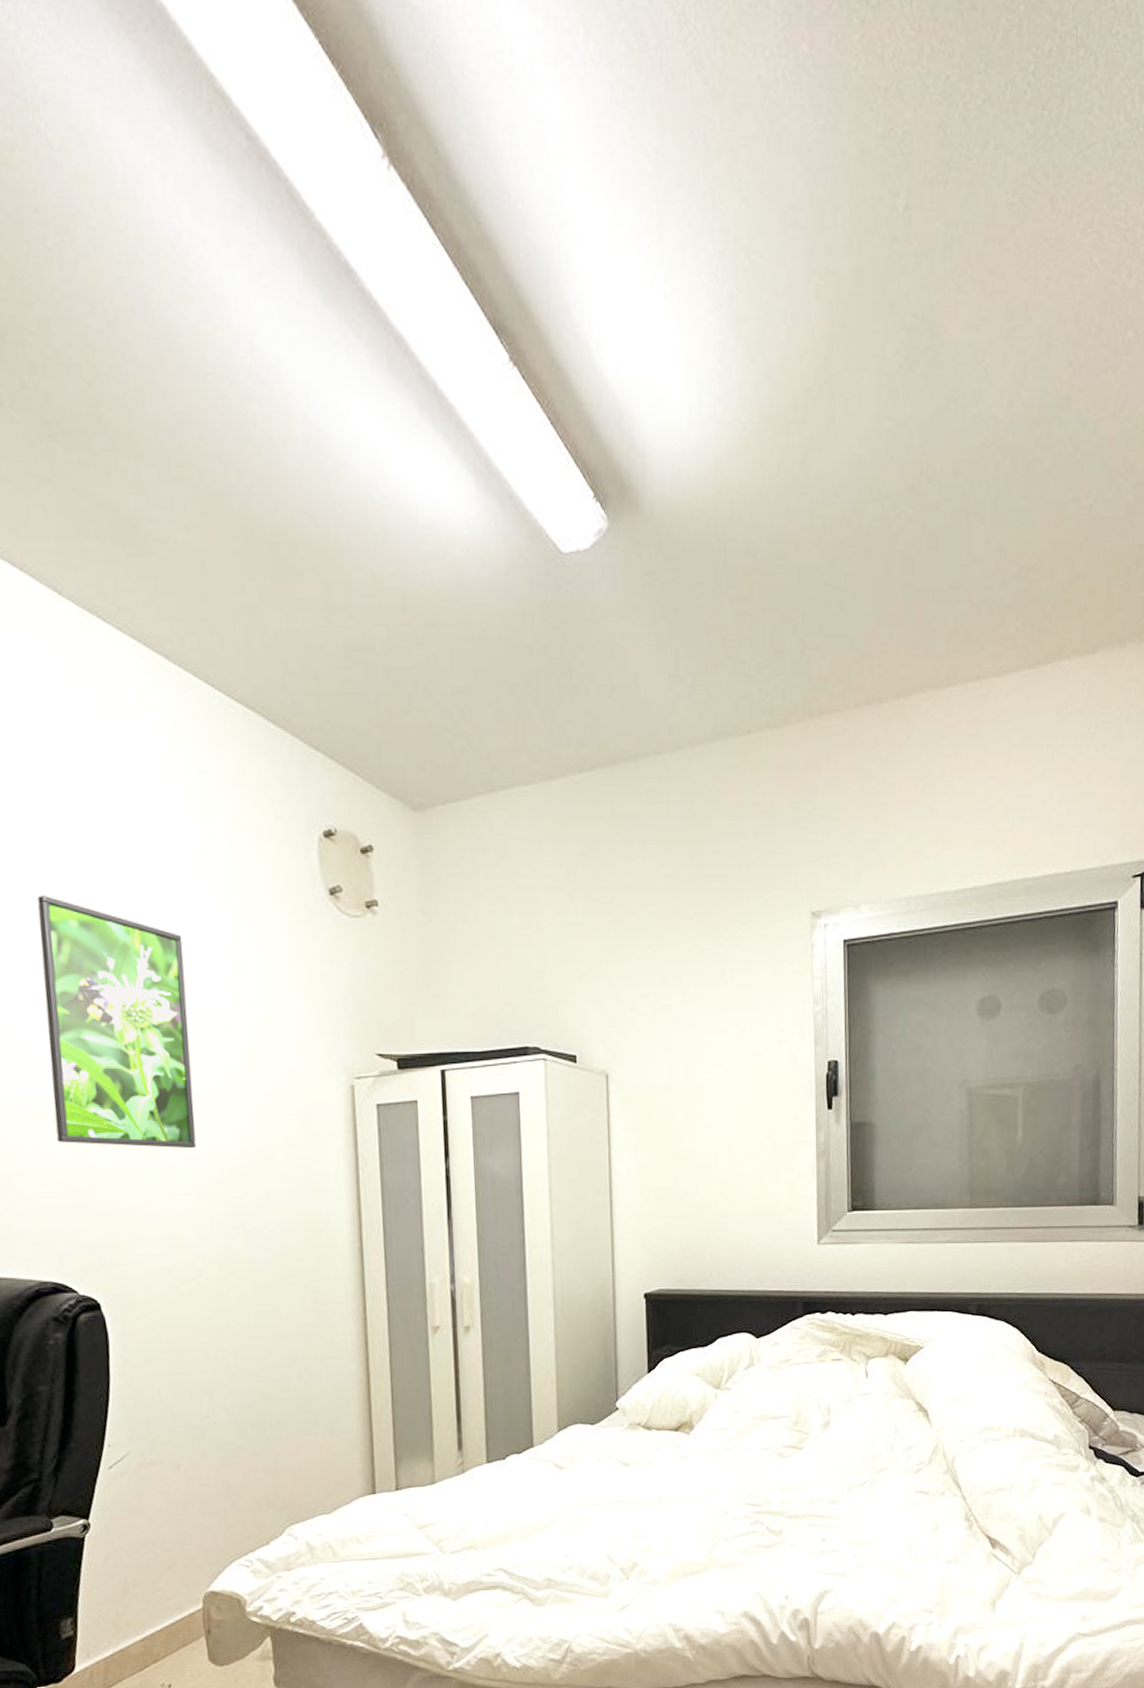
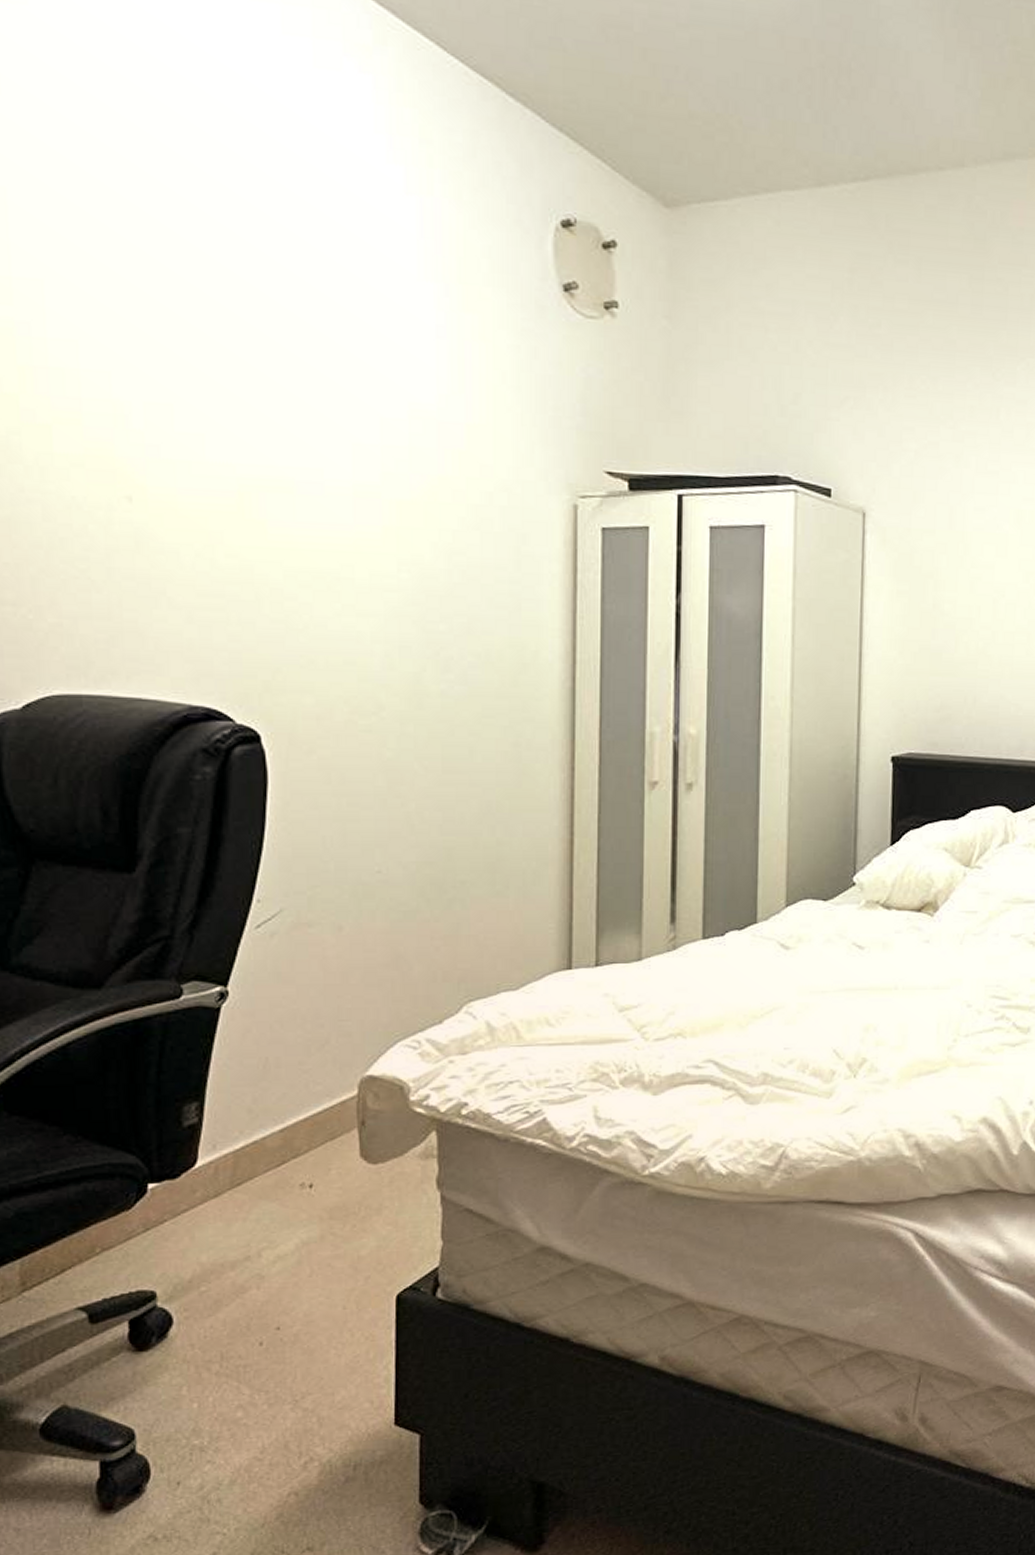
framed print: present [37,894,196,1149] -> none [220,263,390,564]

